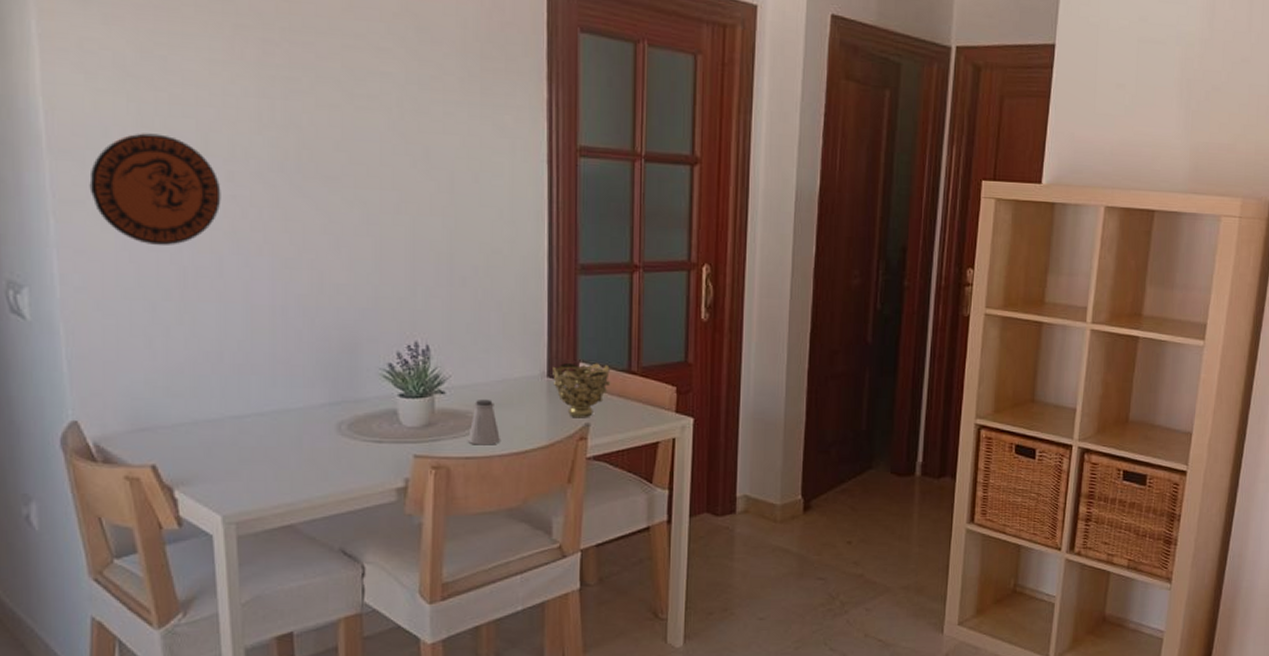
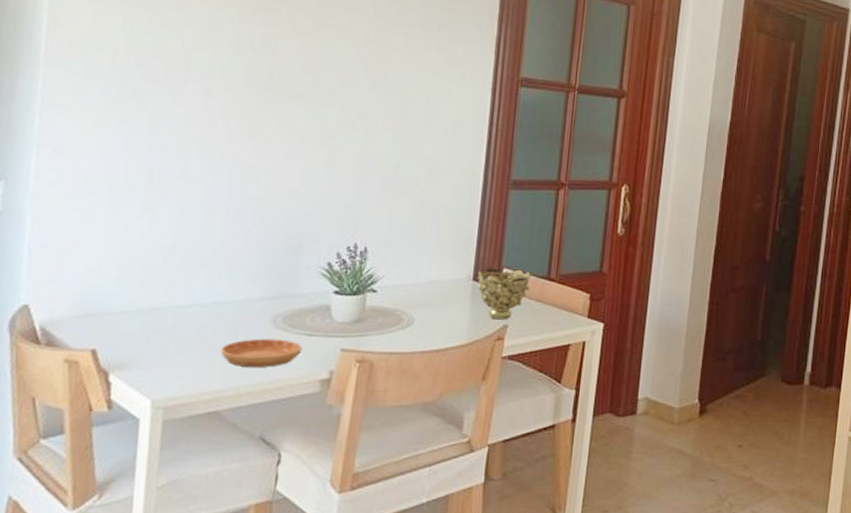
decorative plate: present [89,133,221,246] -> none [76,49,196,149]
saucer: none [287,447,373,477] -> present [220,338,303,368]
saltshaker: present [468,399,500,445] -> none [393,298,424,342]

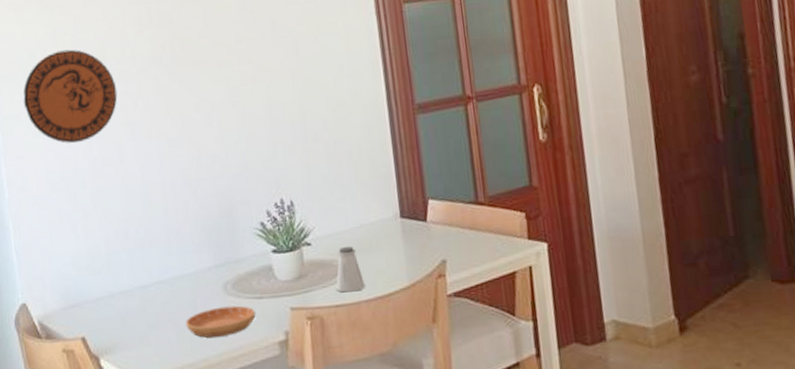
decorative plate: none [76,49,196,149] -> present [23,49,118,144]
saltshaker: none [393,298,424,342] -> present [336,246,365,293]
decorative bowl: present [477,268,531,320] -> none [404,198,461,256]

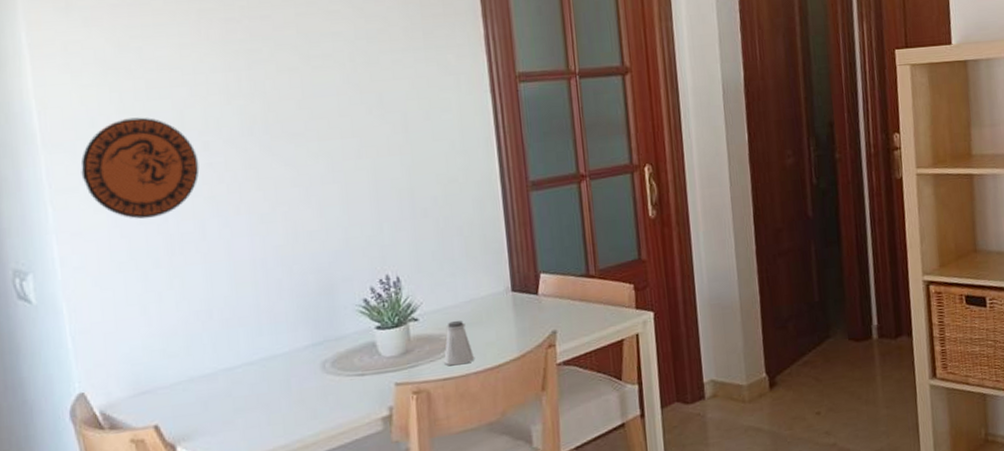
saucer: present [186,305,256,338] -> none [278,383,357,418]

